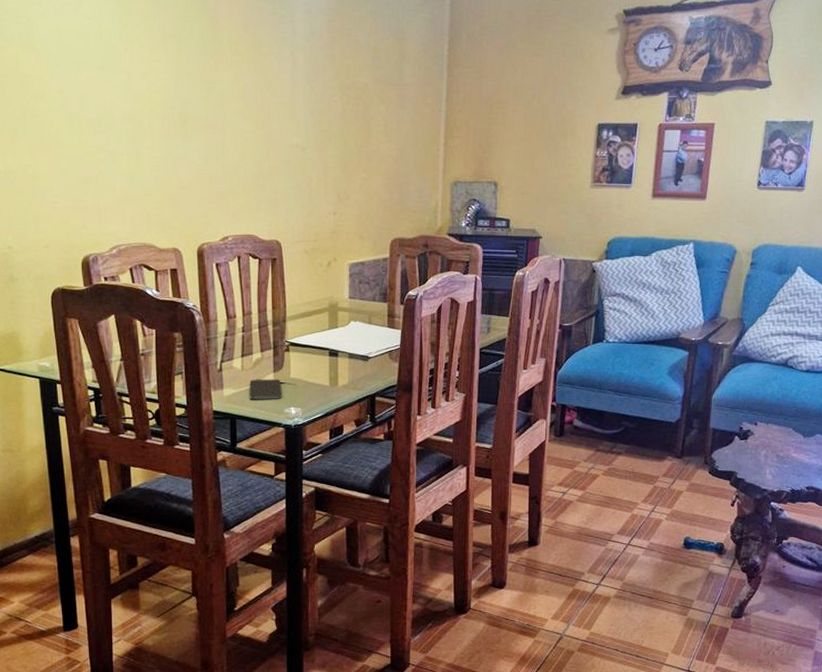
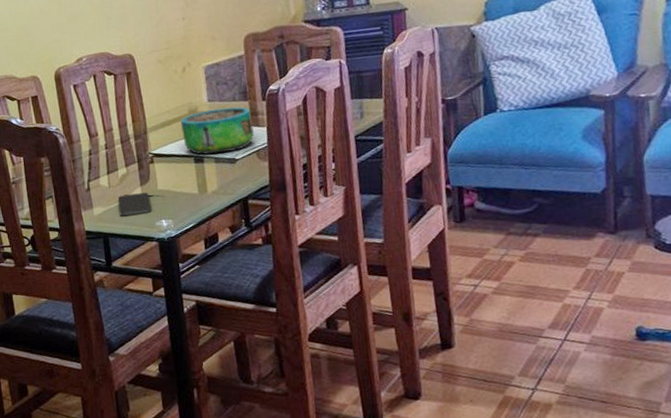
decorative bowl: none [320,306,389,350] -> present [181,107,254,155]

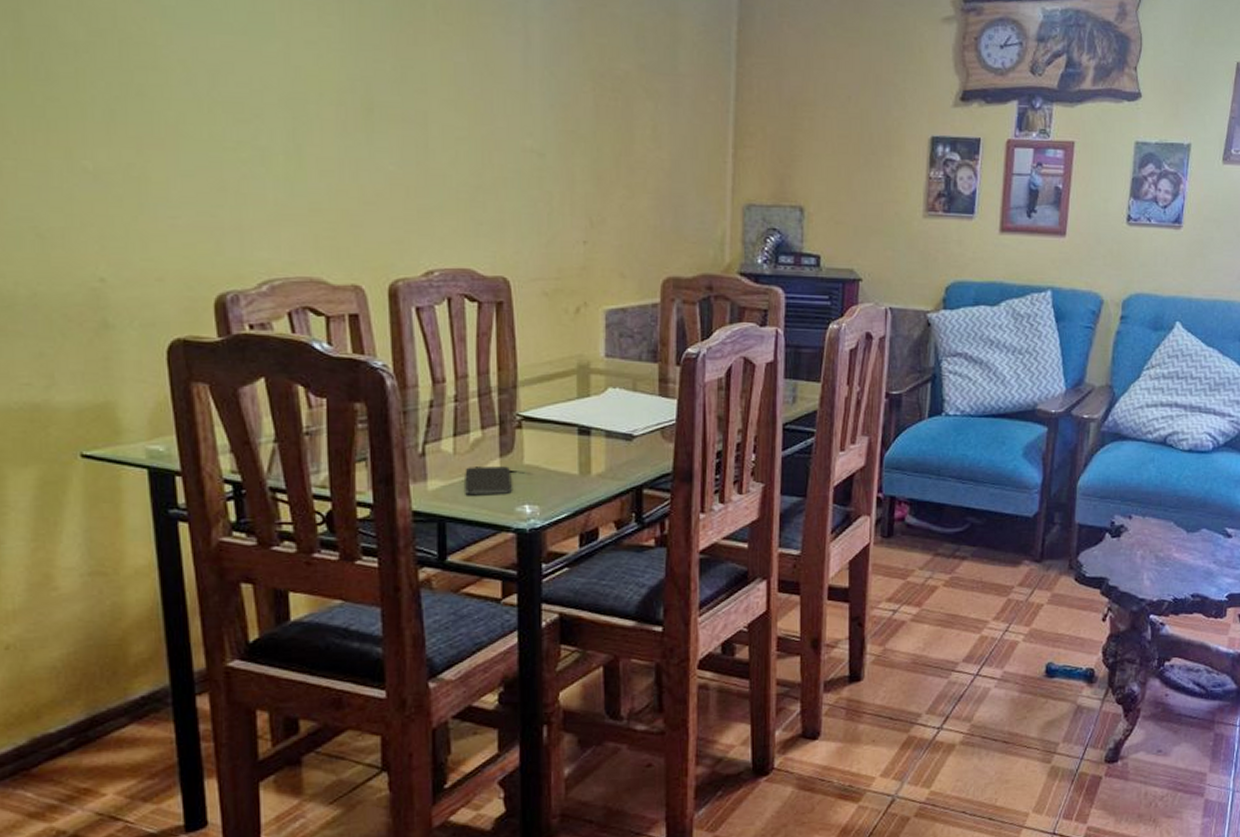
decorative bowl: present [181,107,254,155] -> none [565,367,660,426]

